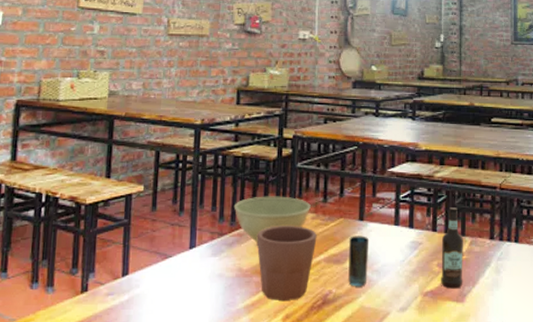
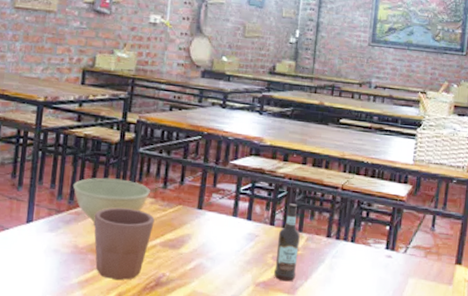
cup: present [348,236,369,287] -> none [182,223,207,273]

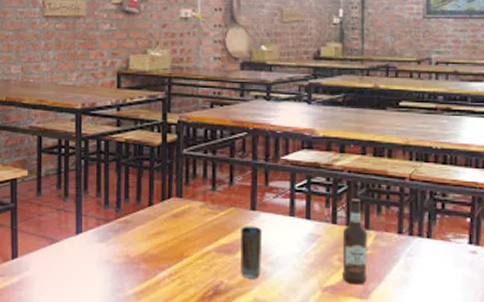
bowl: present [72,177,150,225] -> none [118,183,199,233]
cup: present [94,207,155,281] -> none [143,213,206,290]
cup: none [182,223,207,273] -> present [241,226,263,279]

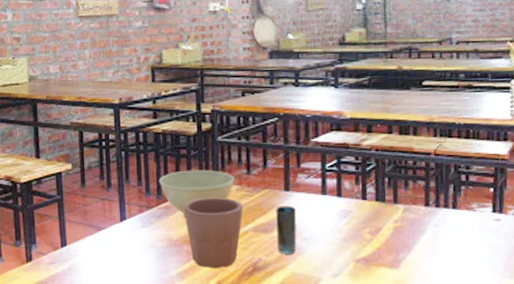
bowl: none [118,183,199,233] -> present [158,169,235,217]
cup: none [143,213,206,290] -> present [183,197,243,269]
root beer: present [341,199,368,285] -> none [372,175,398,256]

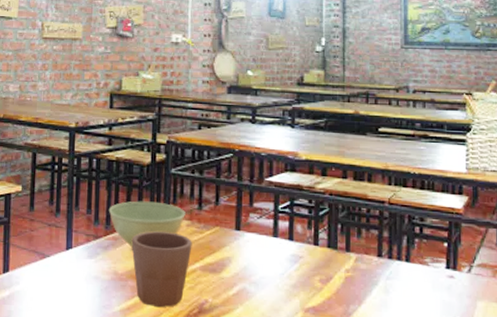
cup: present [276,205,297,255] -> none [225,245,247,298]

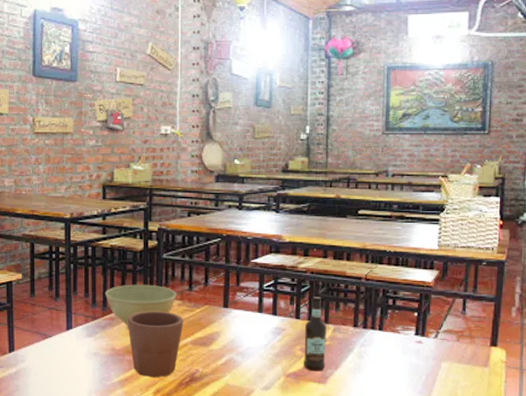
root beer: none [322,221,348,307] -> present [303,297,327,371]

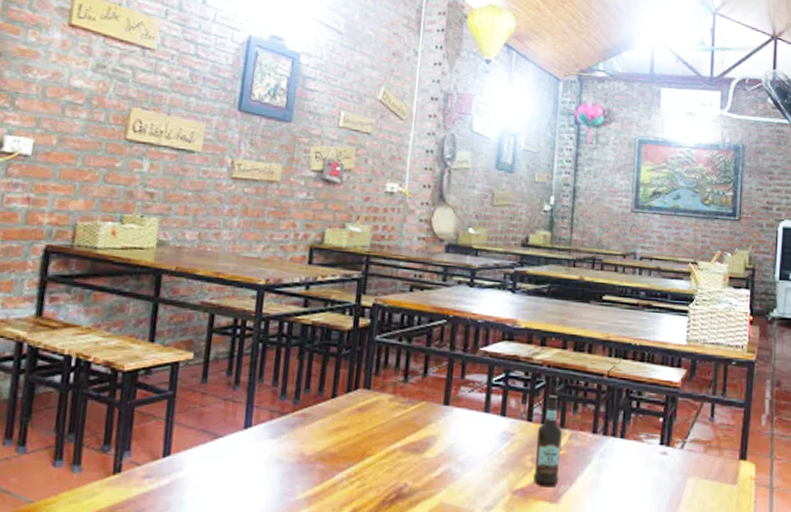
bowl: present [104,284,177,329] -> none [298,371,389,429]
cup: present [127,311,184,378] -> none [323,406,394,494]

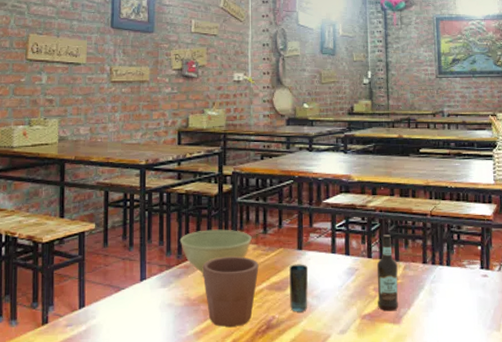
bowl: none [298,371,389,429] -> present [179,229,252,276]
cup: none [323,406,394,494] -> present [202,256,259,328]
cup: none [427,422,455,481] -> present [289,264,308,312]

